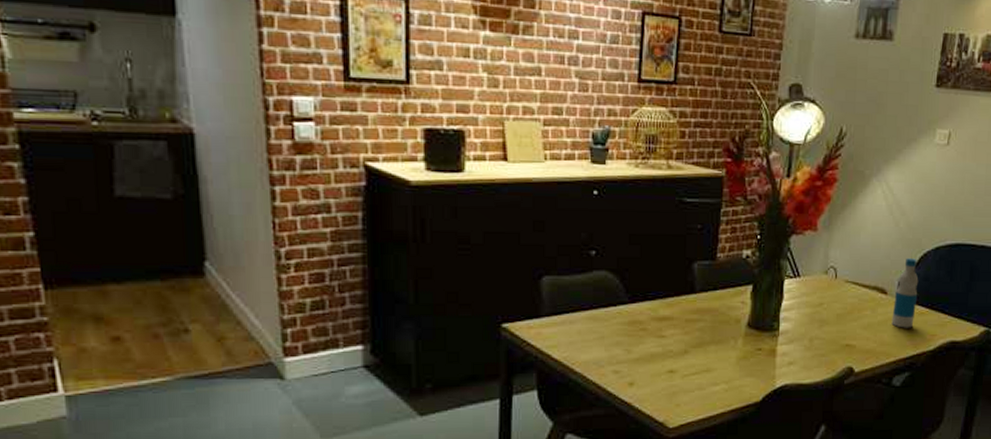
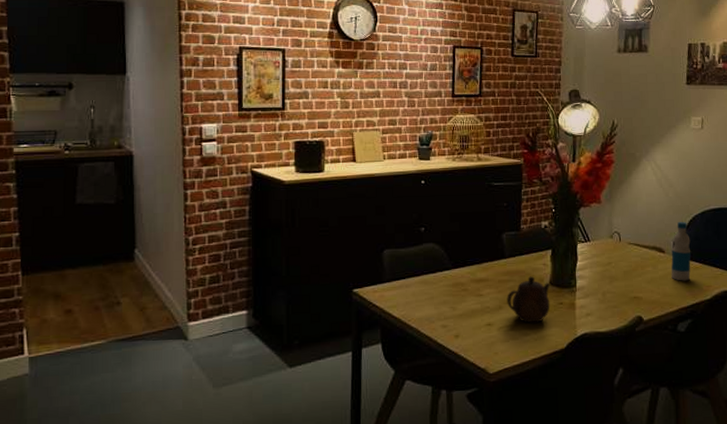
teapot: none [694,316,748,371] -> present [507,276,551,323]

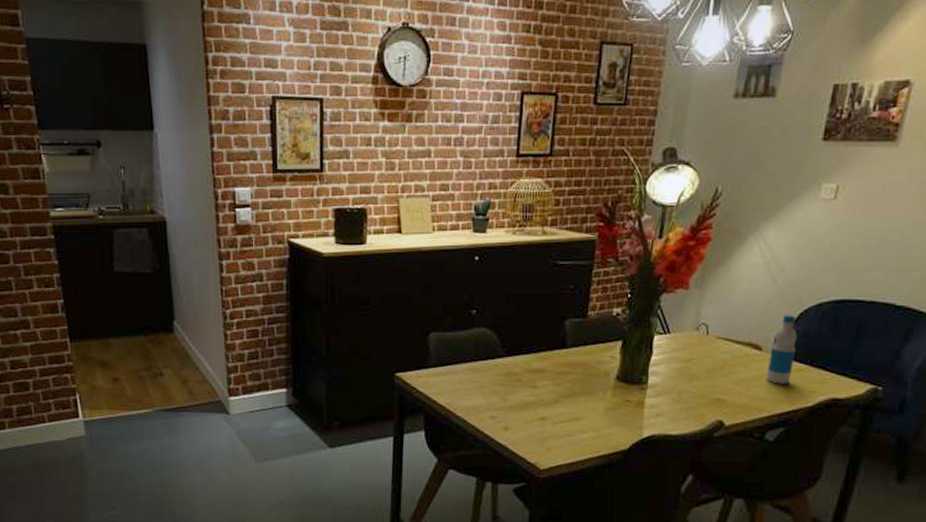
teapot: present [507,276,551,323] -> none [565,369,617,420]

